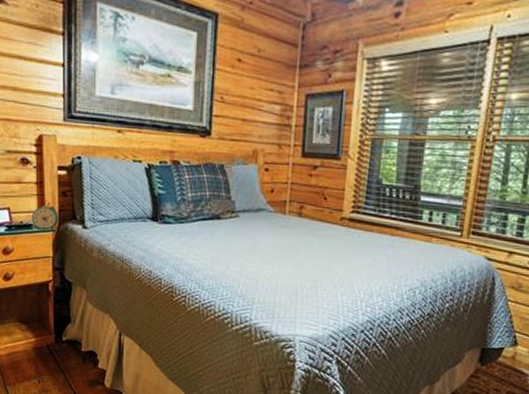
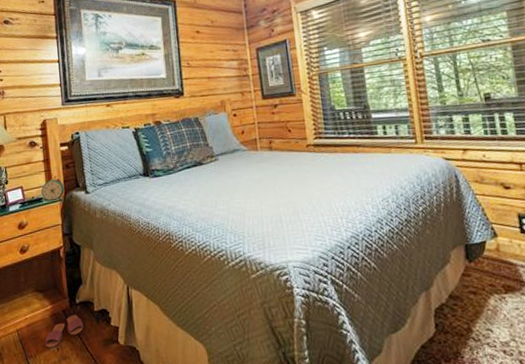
slippers: none [25,351,68,380] -> present [45,314,84,348]

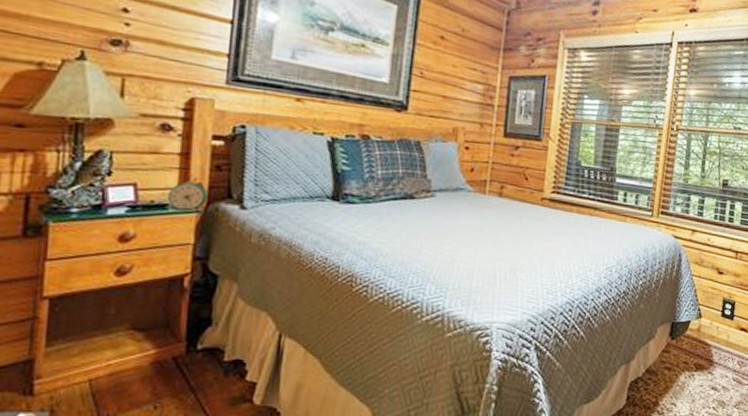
slippers: present [45,314,84,348] -> none [134,363,203,405]

